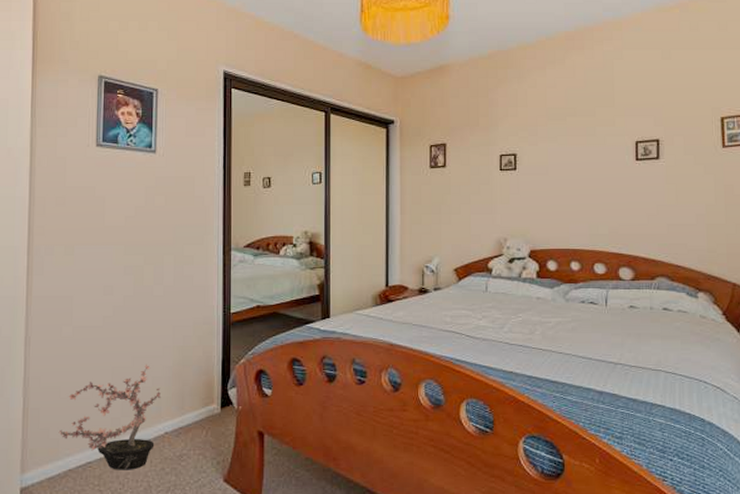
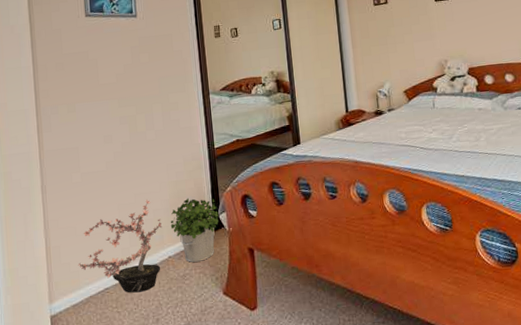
potted plant: none [170,367,227,441] -> present [170,197,219,263]

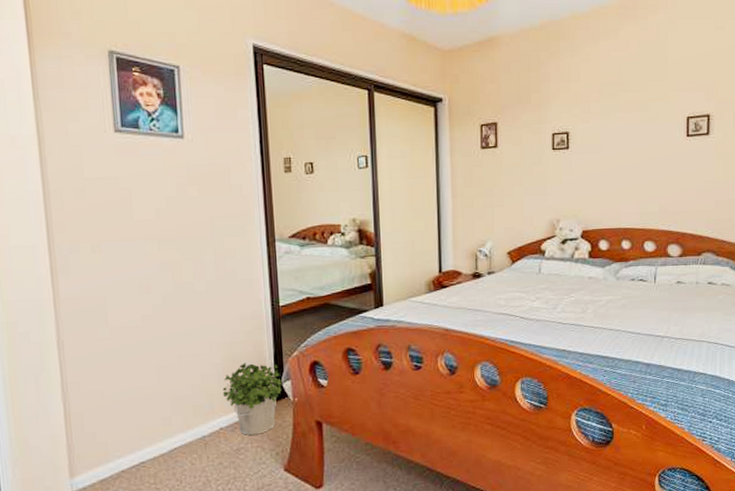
potted plant: present [78,199,163,293] -> none [106,361,213,468]

